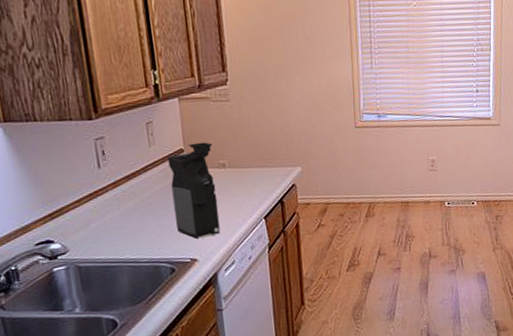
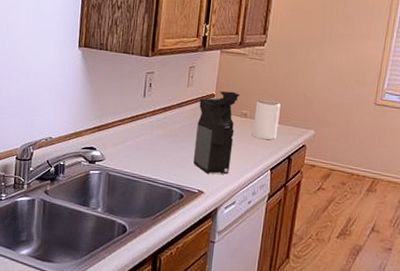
jar: none [232,143,263,188] -> present [252,99,281,140]

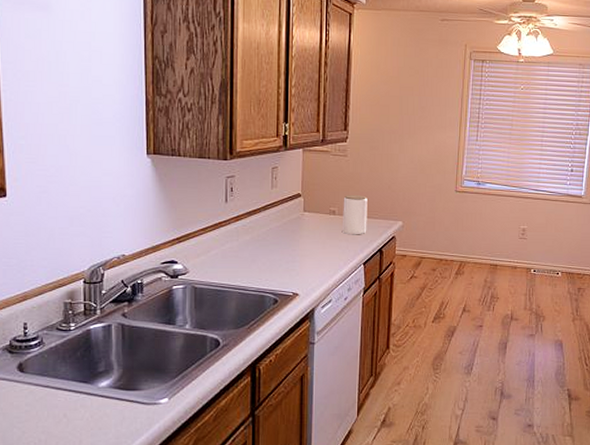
coffee maker: present [193,91,241,175] -> none [284,189,327,275]

